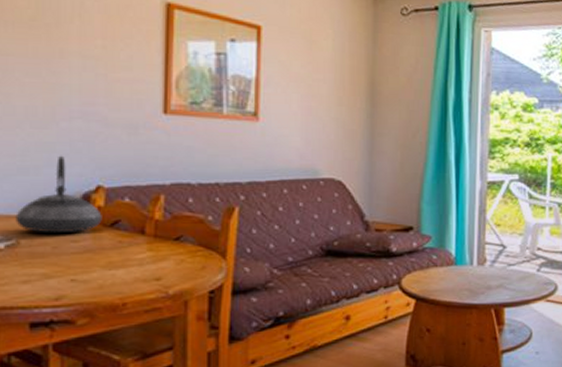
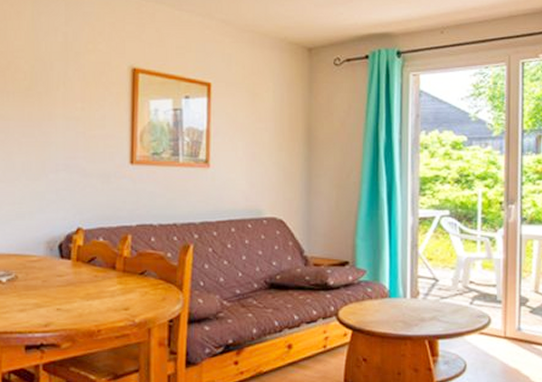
teapot: present [15,155,102,234] -> none [15,202,82,269]

